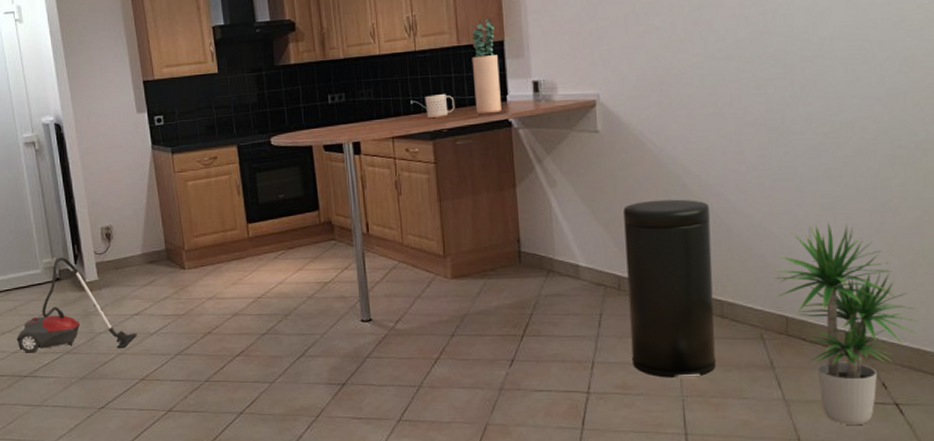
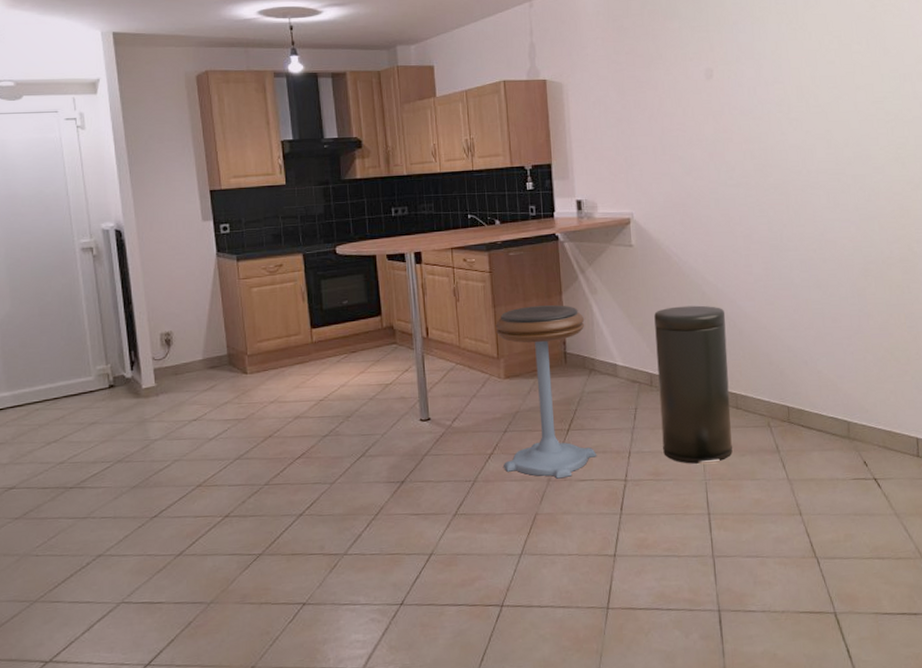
vacuum cleaner: present [17,257,137,353] -> none [63,363,195,463]
mug: present [425,93,455,118] -> none [481,209,508,231]
bar stool: none [441,199,556,388] -> present [495,305,597,479]
vase: present [471,17,502,115] -> none [523,142,549,229]
potted plant: present [774,222,918,425] -> none [777,324,889,499]

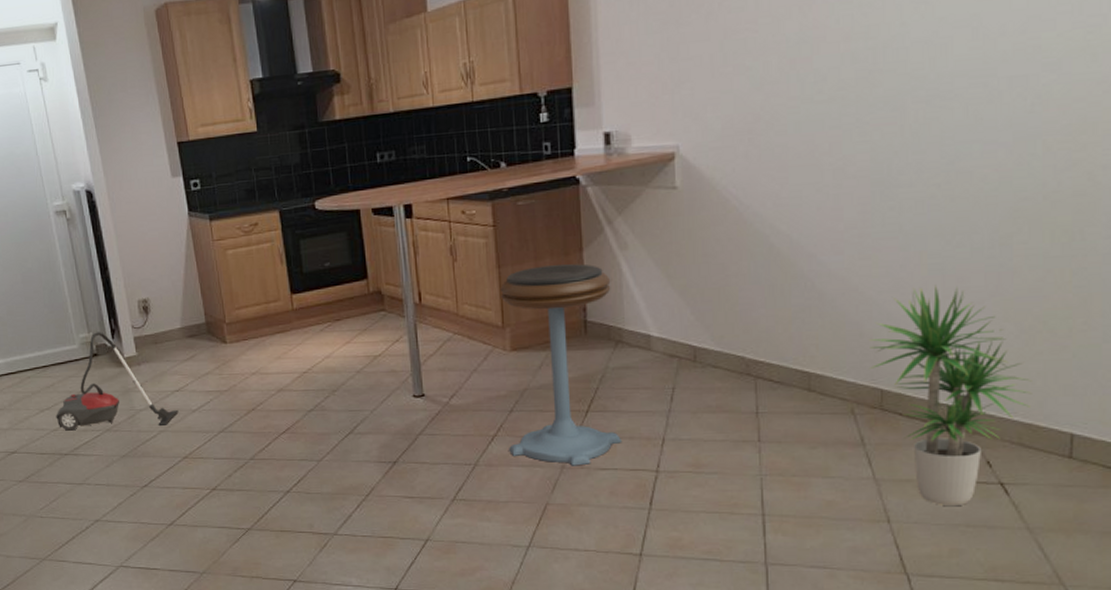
vacuum cleaner: none [63,363,195,463] -> present [56,332,179,431]
pedal bin: present [654,305,733,465] -> none [702,261,801,457]
potted plant: none [777,324,889,499] -> present [870,285,1032,505]

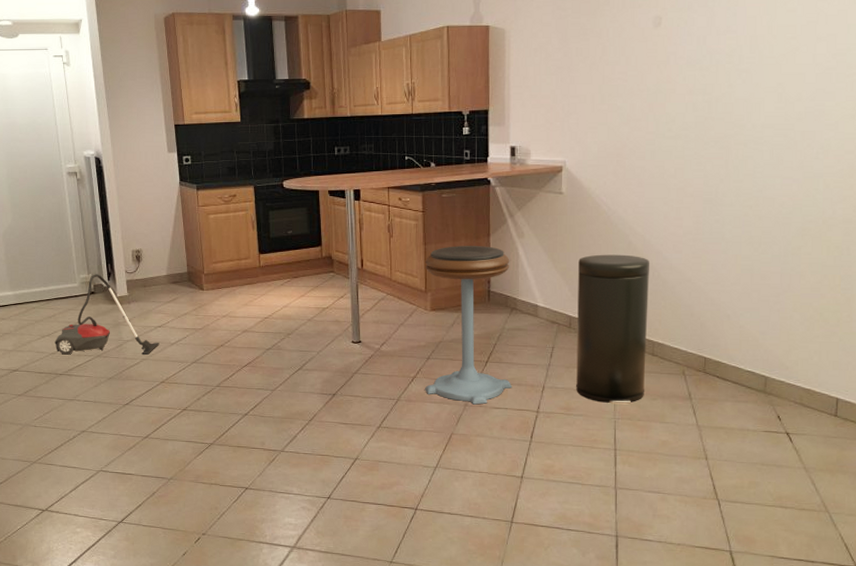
pedal bin: none [702,261,801,457] -> present [576,254,650,404]
potted plant: present [870,285,1032,505] -> none [697,281,811,449]

